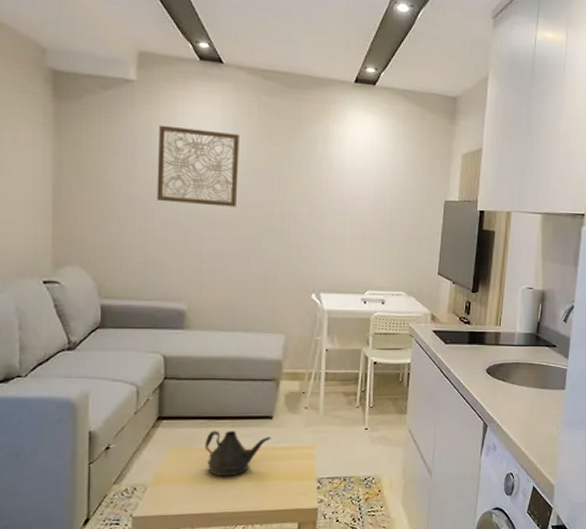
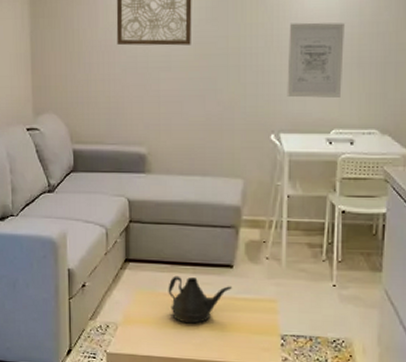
wall art: none [327,195,379,263] -> present [287,22,345,98]

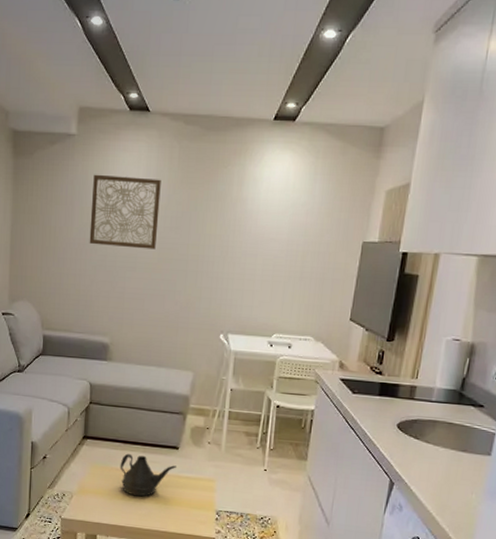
wall art: present [287,22,345,98] -> none [236,237,291,306]

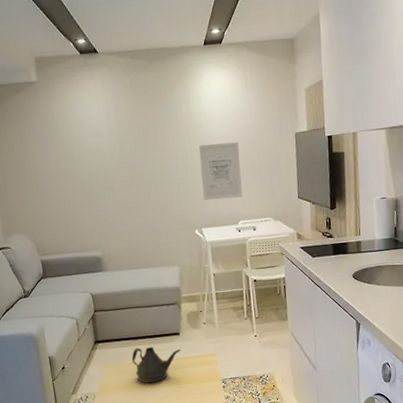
wall art: present [89,174,161,250] -> none [59,108,126,174]
wall art: none [236,237,291,306] -> present [199,142,243,201]

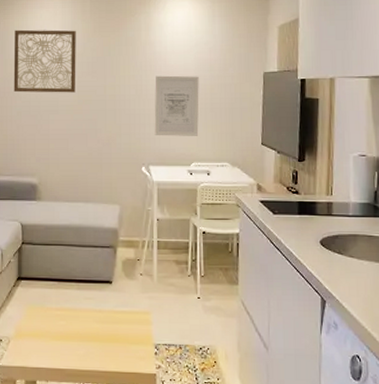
wall art: none [59,108,126,174] -> present [13,29,76,93]
teapot: present [131,347,181,384] -> none [55,292,111,336]

